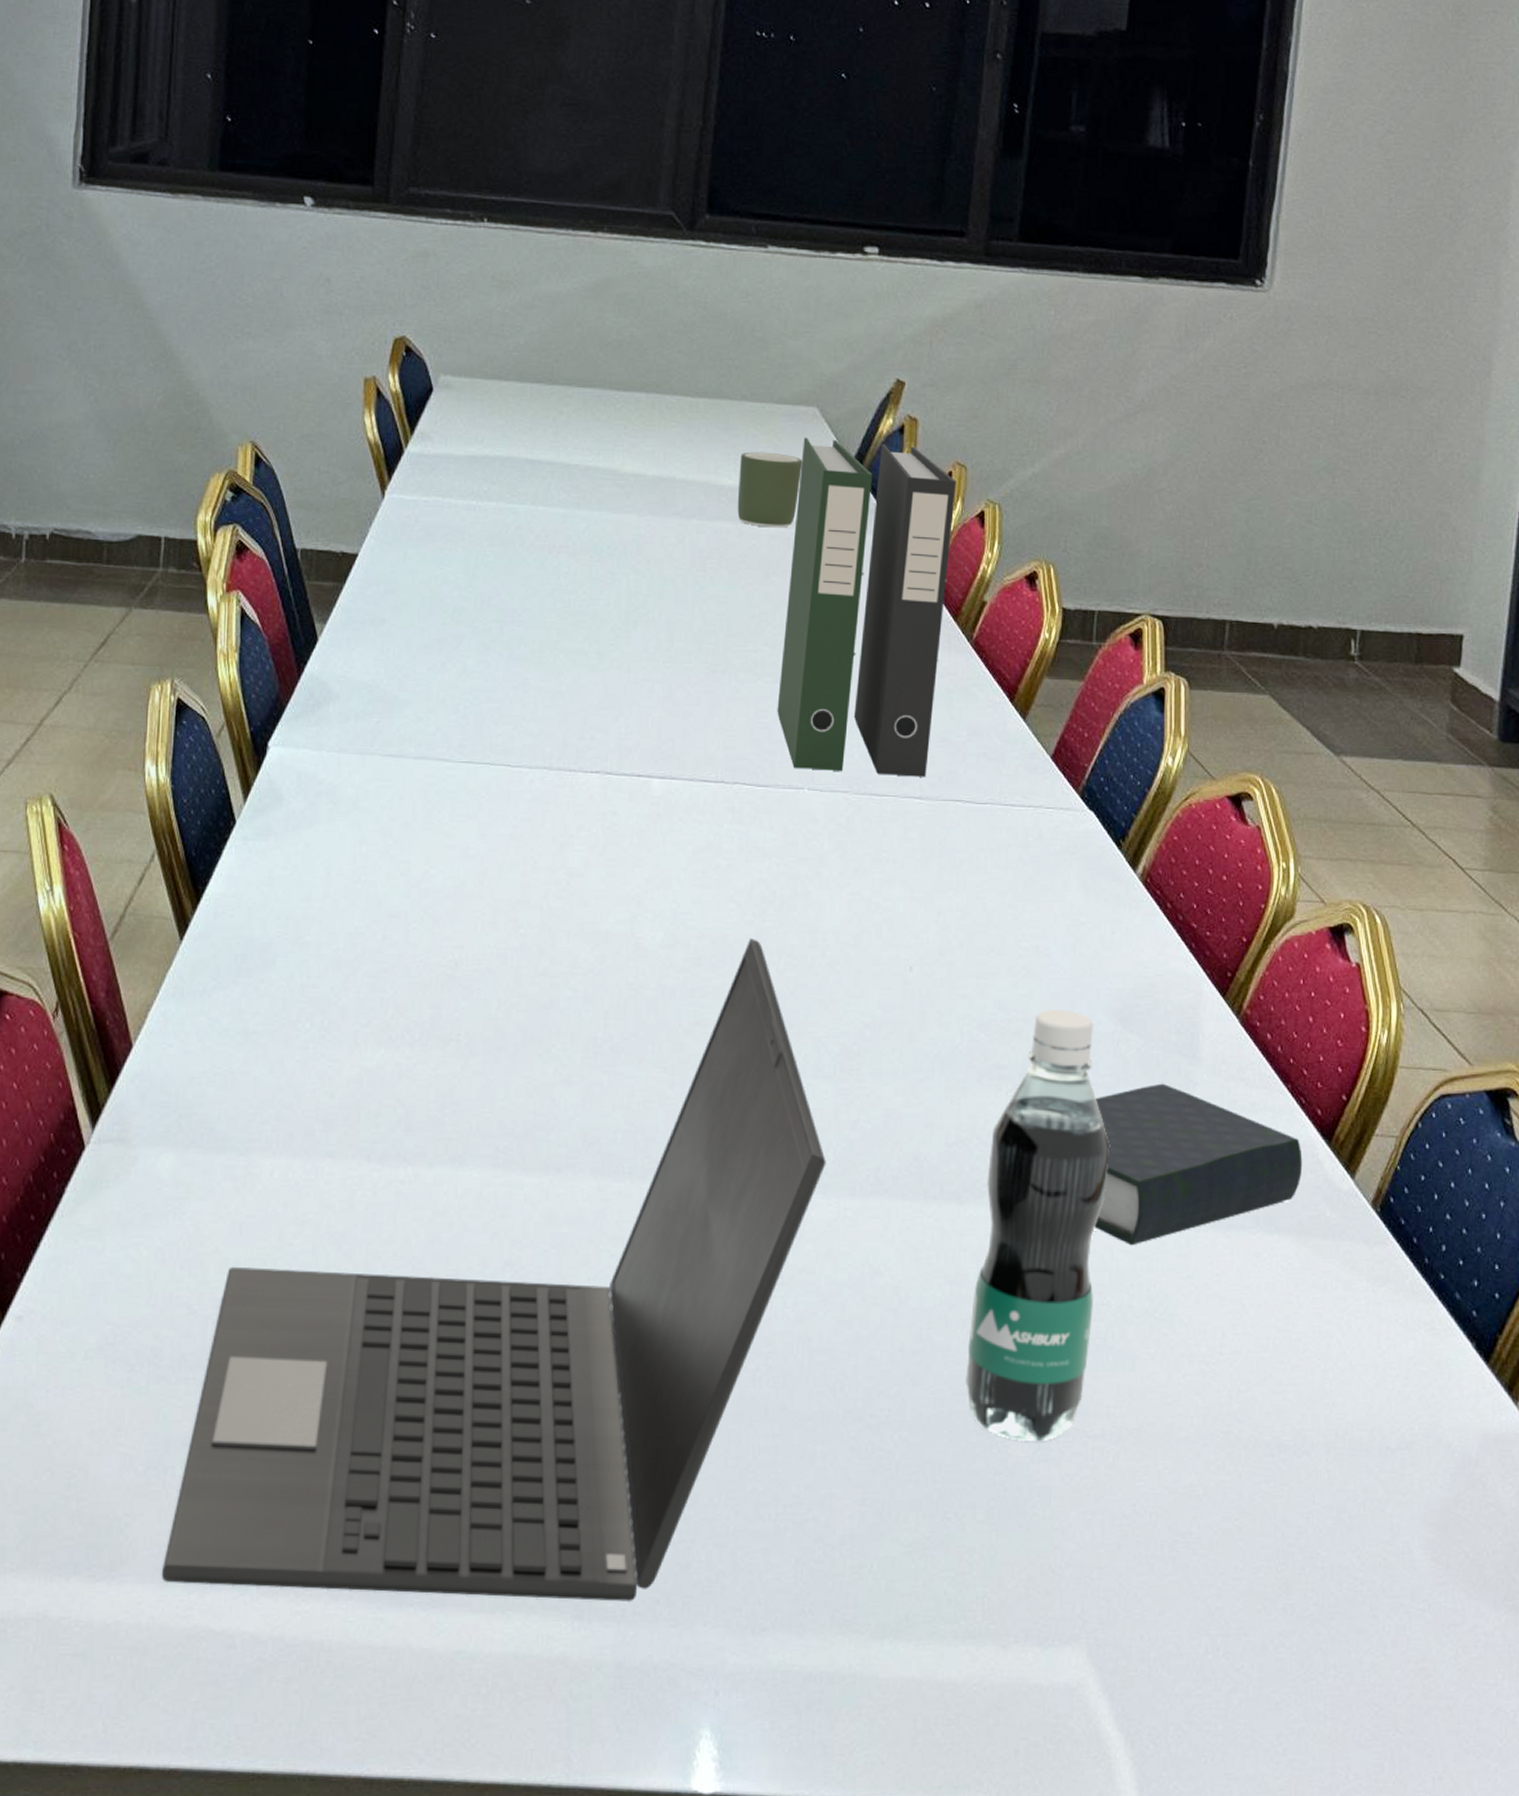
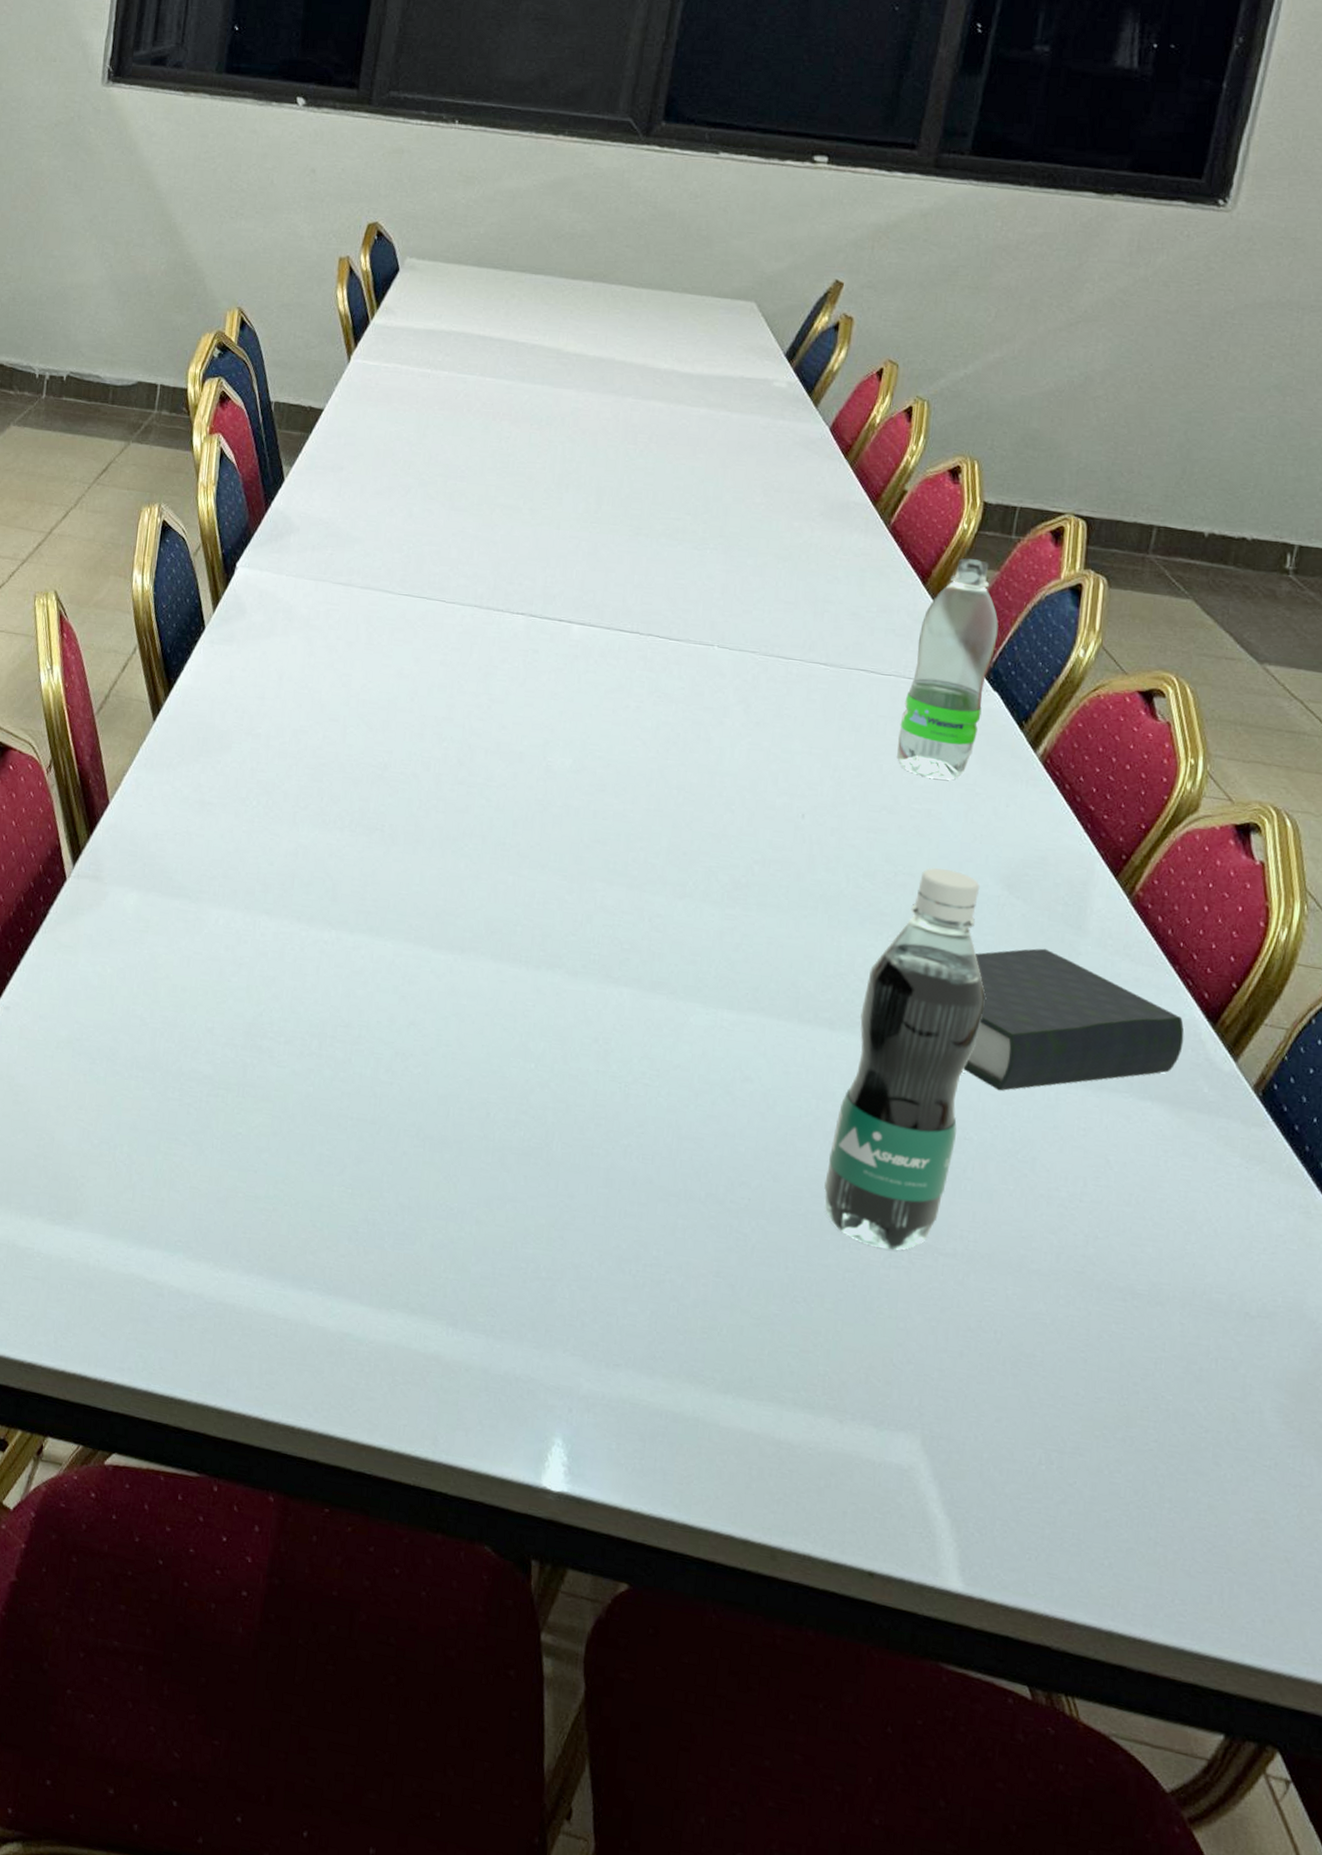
laptop: present [162,939,826,1601] -> none [108,773,708,1320]
mug: present [737,451,803,528] -> none [670,339,737,411]
binder: present [777,437,956,777] -> none [694,329,887,646]
bottle: none [999,670,1088,912] -> present [897,558,999,780]

